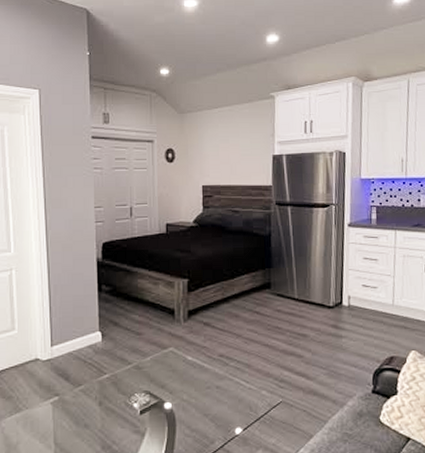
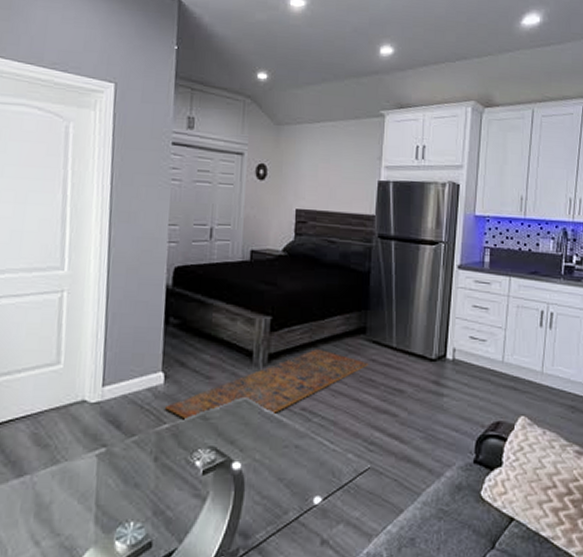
rug: none [105,303,275,370] -> present [165,348,369,420]

